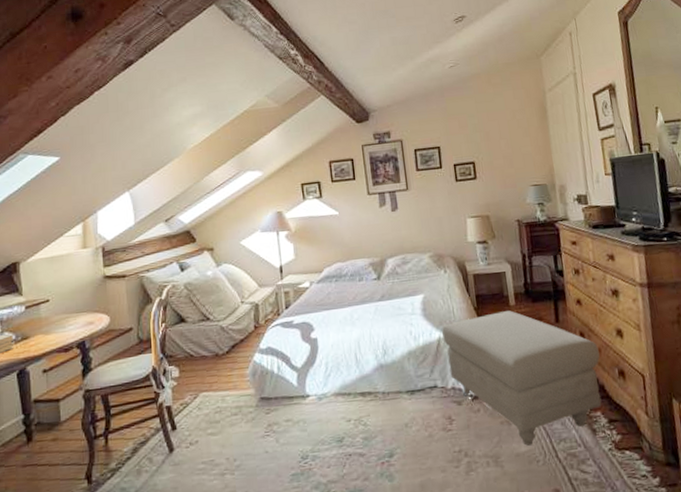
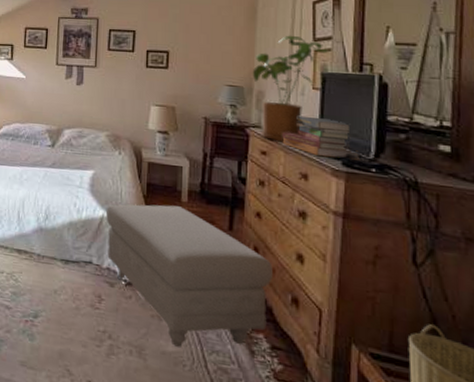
house plant: none [551,128,615,230] -> present [252,35,331,142]
books: none [586,200,653,237] -> present [282,115,361,160]

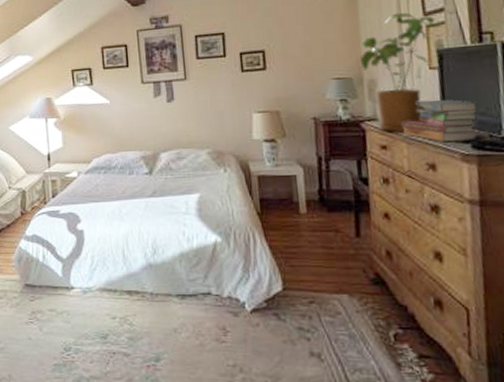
ottoman: present [106,204,273,347] -> none [219,219,411,370]

